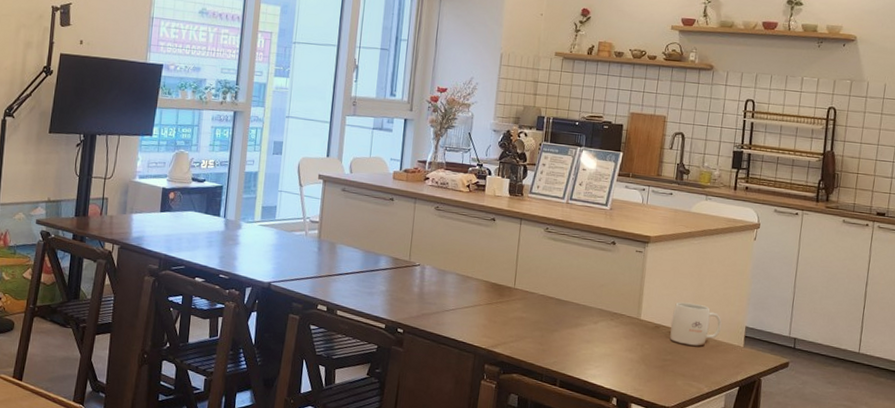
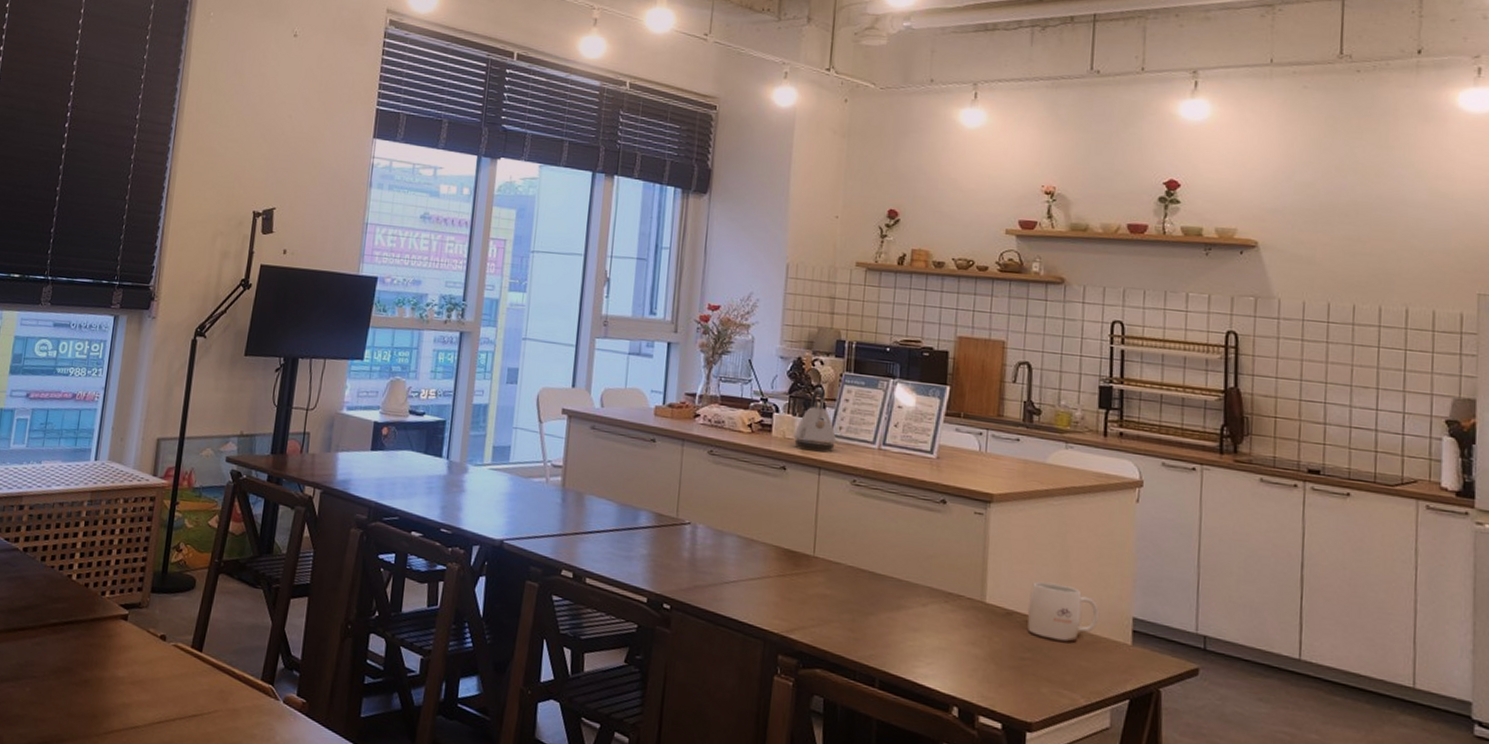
kettle: none [501,154,535,207] -> present [793,387,837,453]

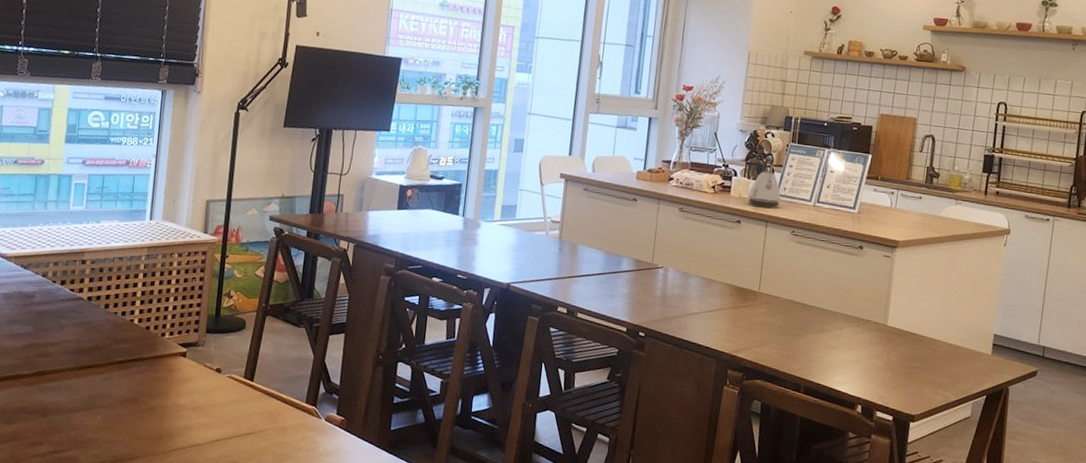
mug: present [1027,581,1100,644] -> none [916,308,970,356]

